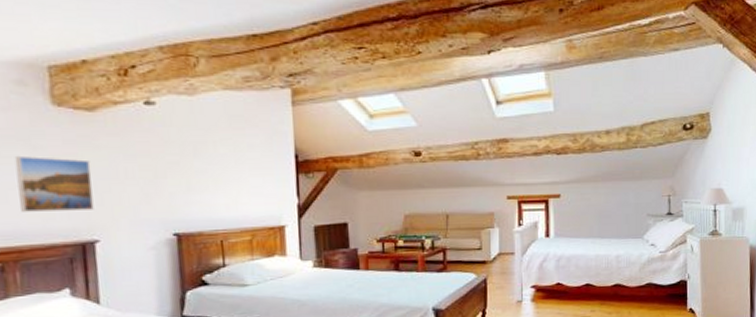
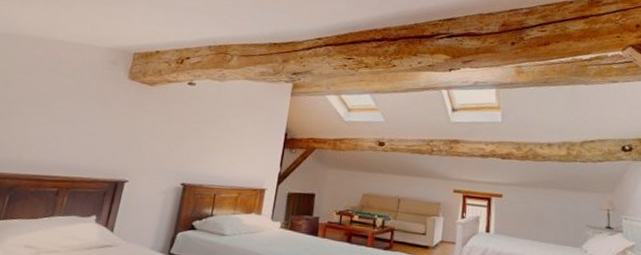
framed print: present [14,155,94,212] -> none [84,111,140,157]

